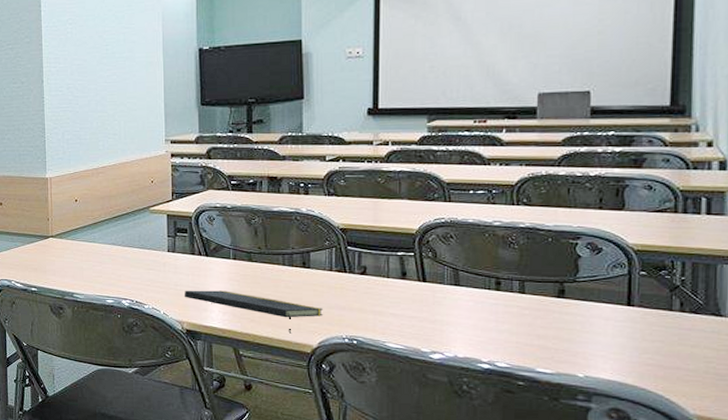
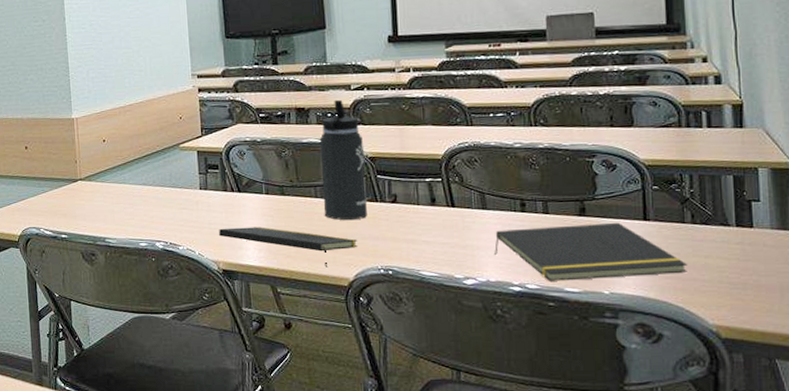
thermos bottle: none [290,170,336,290] -> present [319,99,368,221]
notepad: none [463,306,672,362] -> present [493,222,688,281]

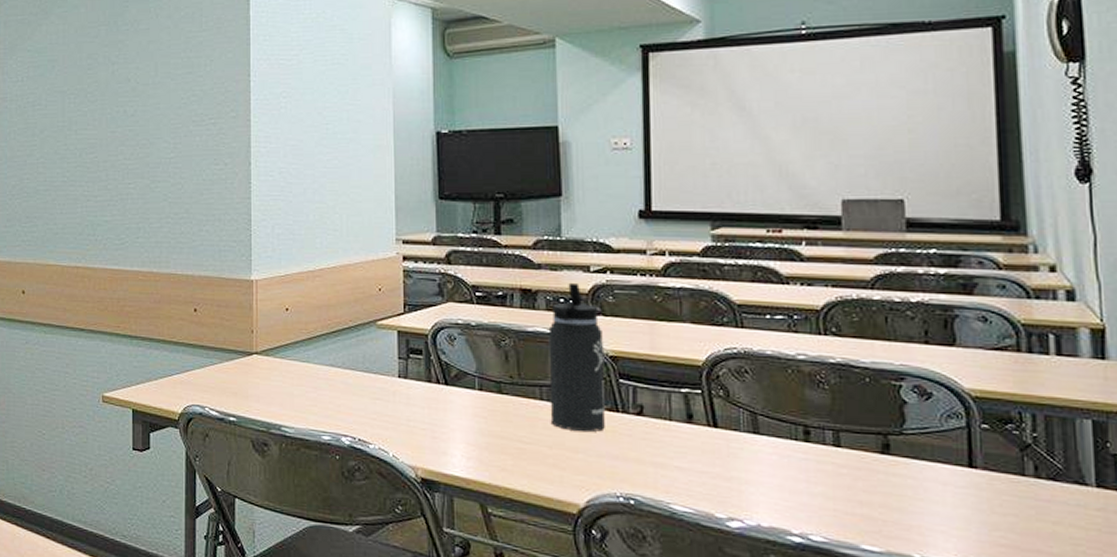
notepad: present [219,226,358,268] -> none [419,427,592,488]
notepad: present [493,222,688,281] -> none [767,462,1030,541]

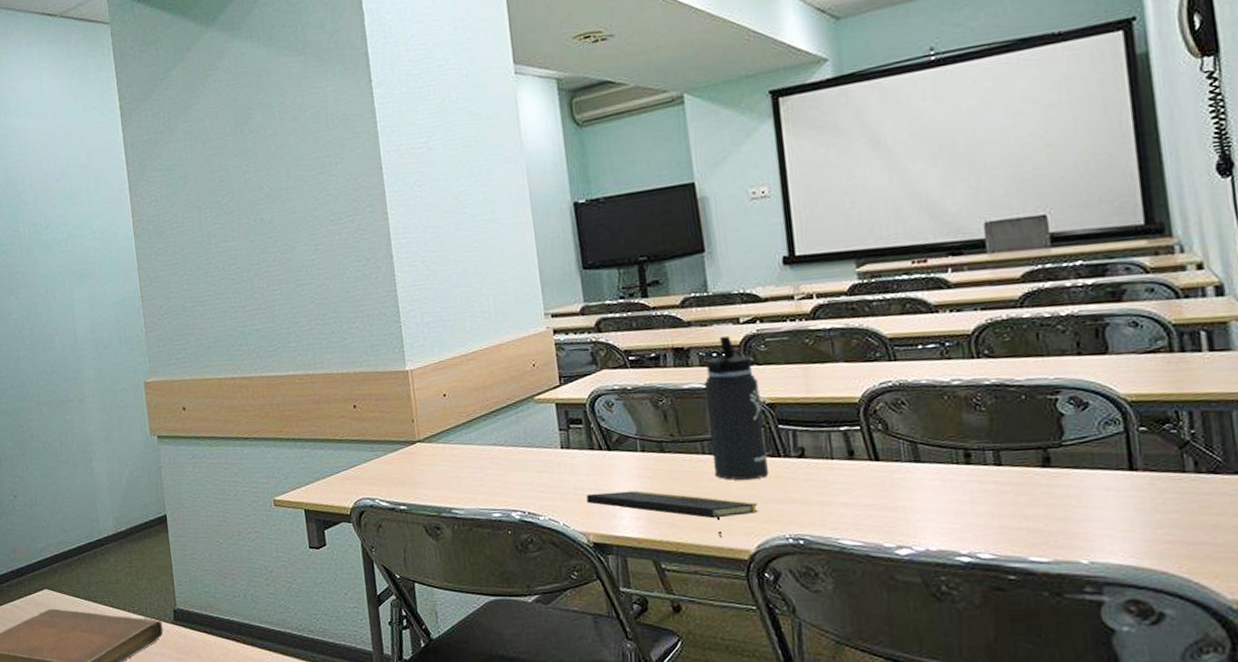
notepad: none [419,427,592,488] -> present [586,490,759,538]

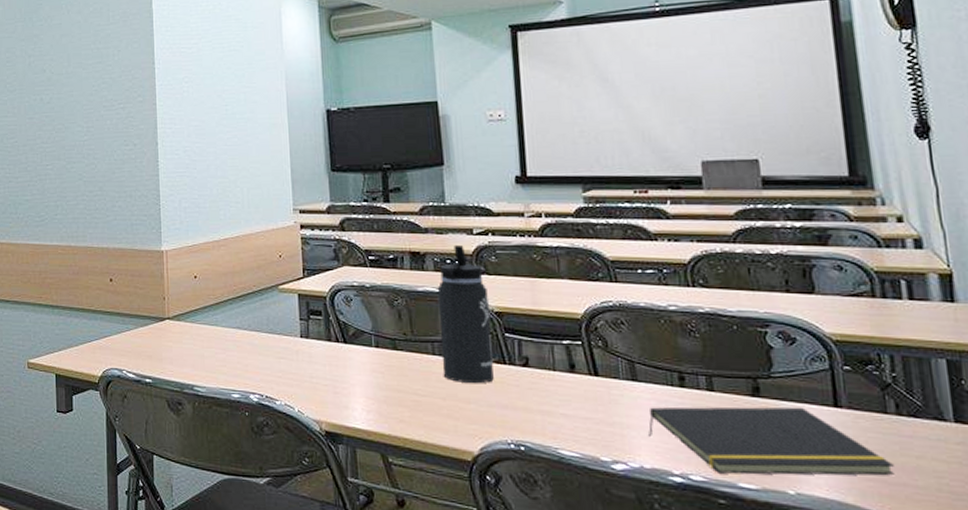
notepad: present [586,490,759,538] -> none [322,383,484,437]
notepad: none [932,473,1194,549] -> present [647,406,896,476]

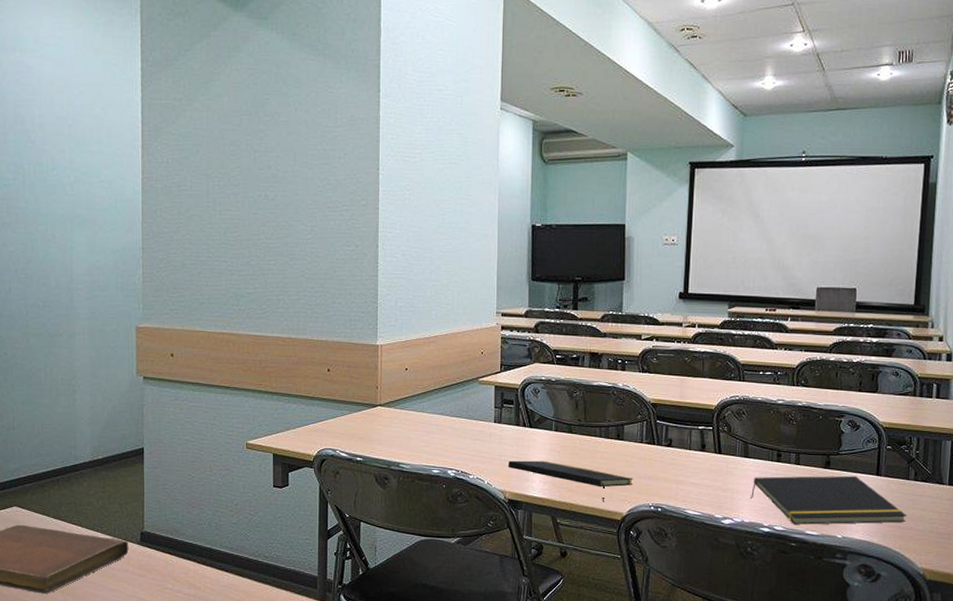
notepad: none [322,383,484,437] -> present [508,460,634,502]
thermos bottle: present [437,244,494,384] -> none [606,347,648,460]

